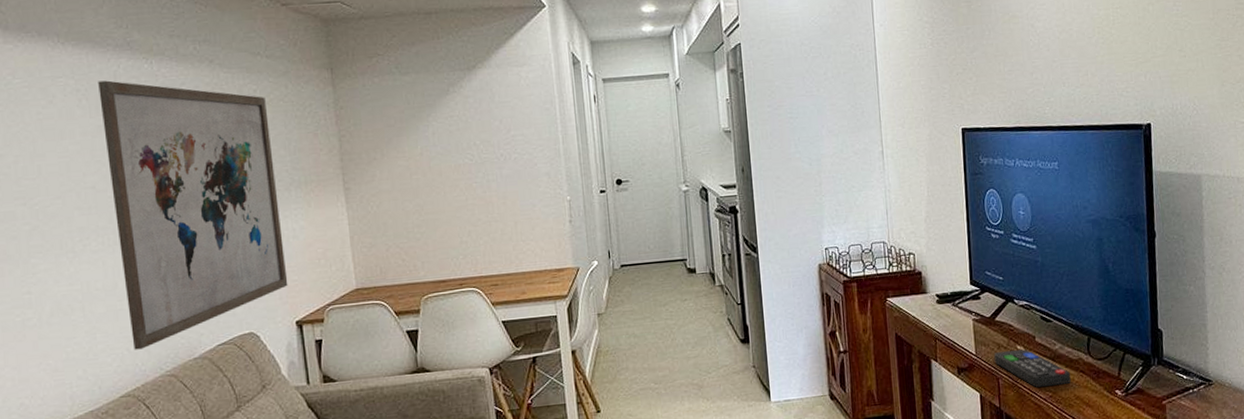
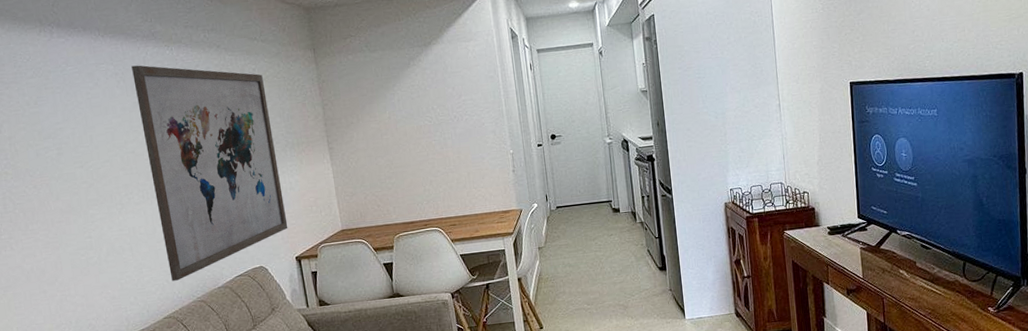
remote control: present [994,349,1071,387] -> none [879,273,948,305]

